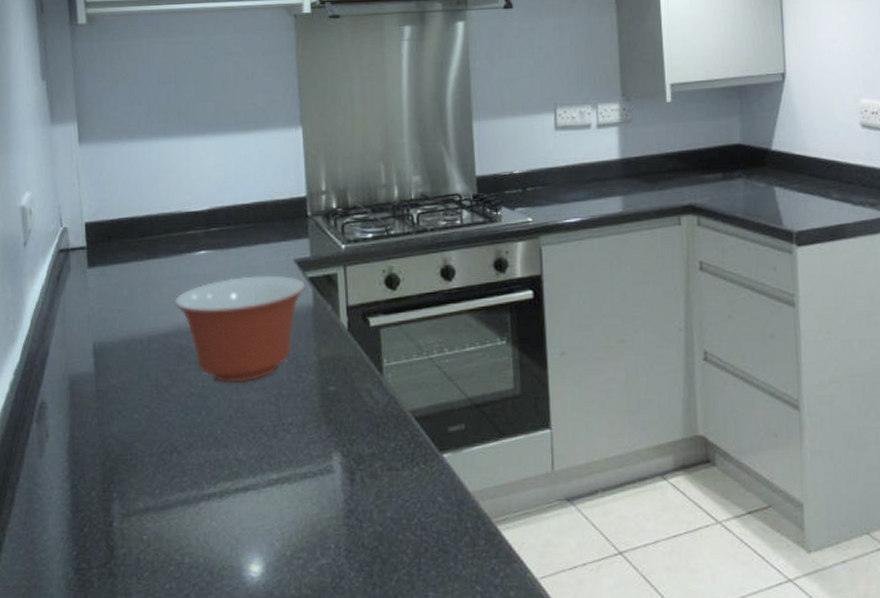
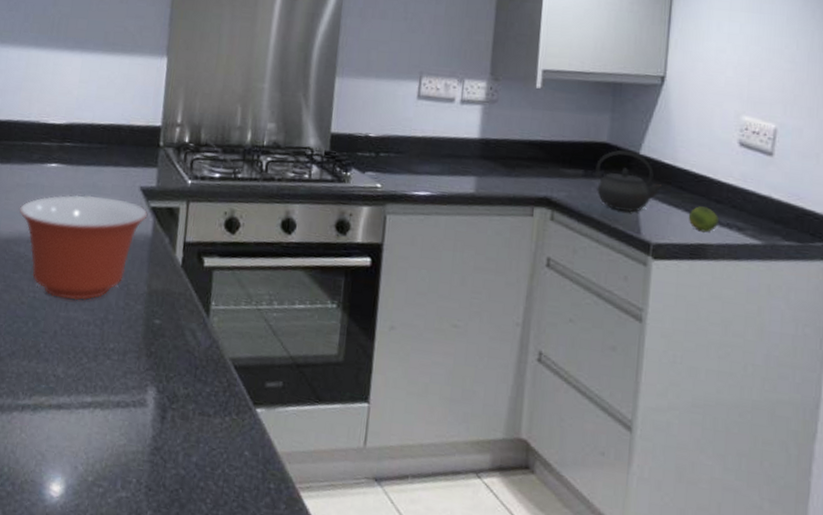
kettle: none [733,148,797,207] -> present [596,149,663,212]
fruit: none [823,189,853,214] -> present [688,206,720,233]

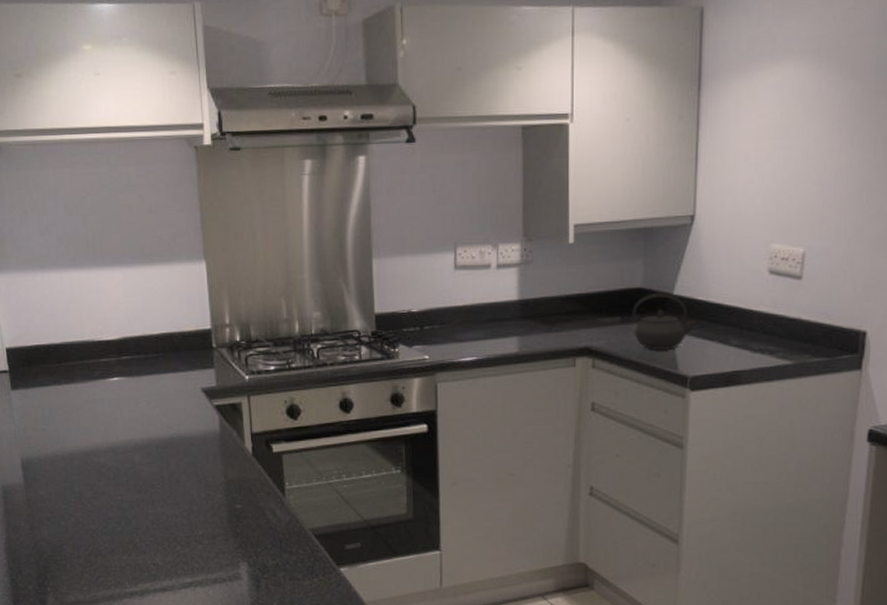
mixing bowl: present [19,195,148,301] -> none [92,402,213,498]
fruit: present [688,206,720,233] -> none [722,336,752,360]

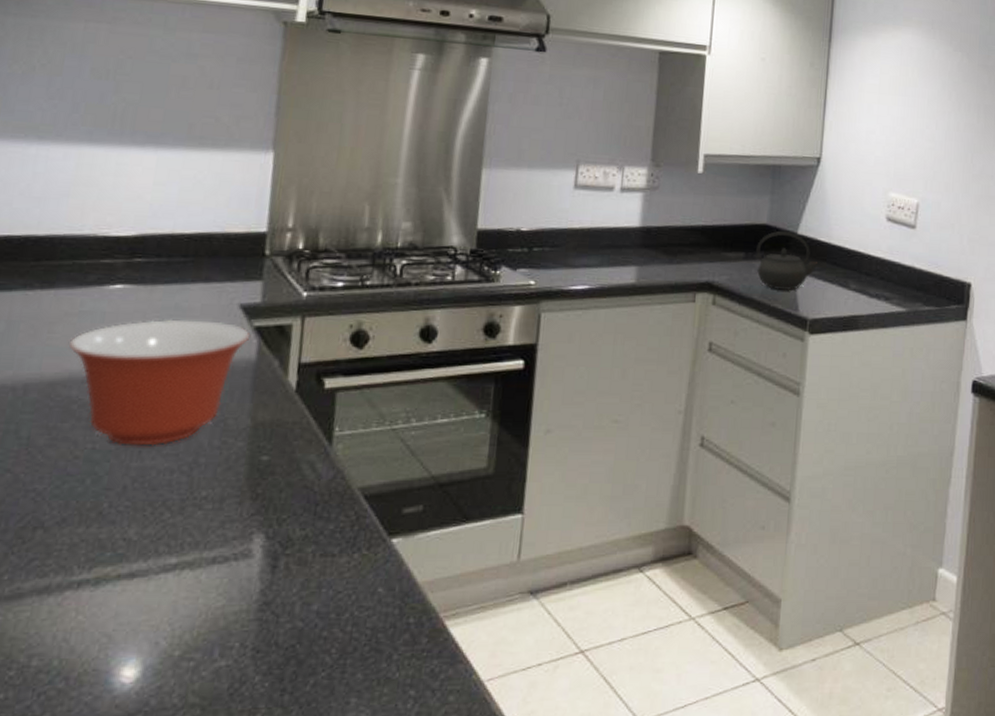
mixing bowl: none [92,402,213,498] -> present [69,319,251,446]

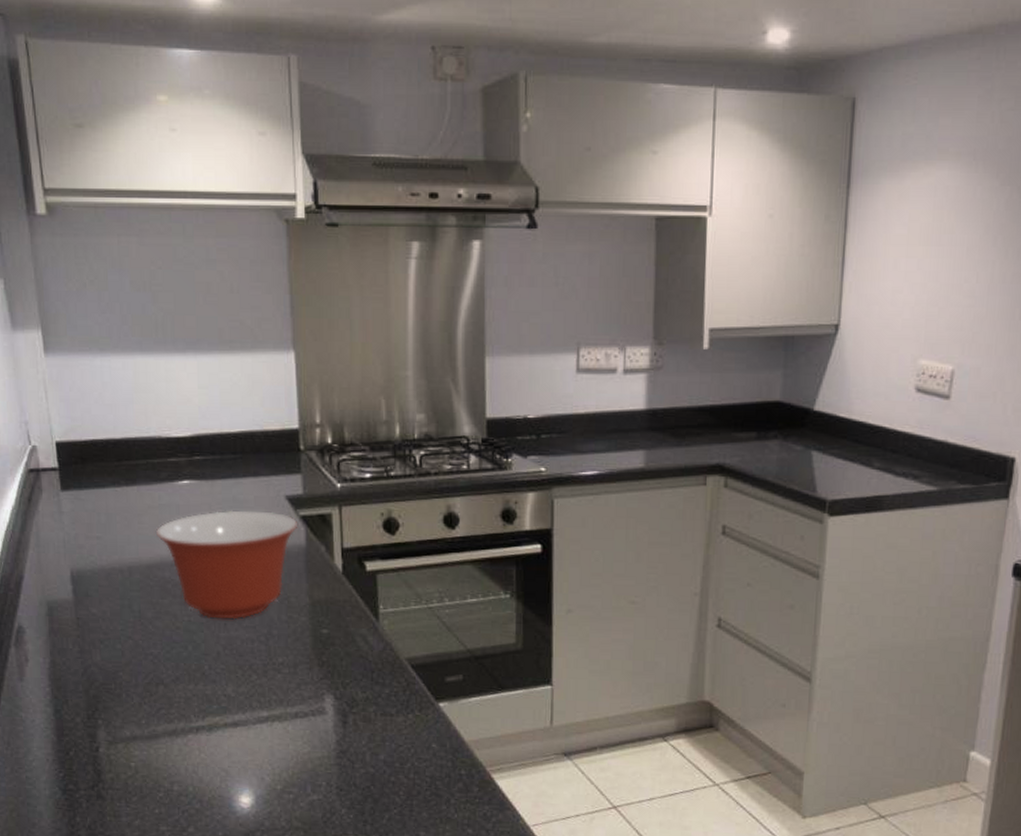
kettle: present [756,230,818,291] -> none [769,407,838,472]

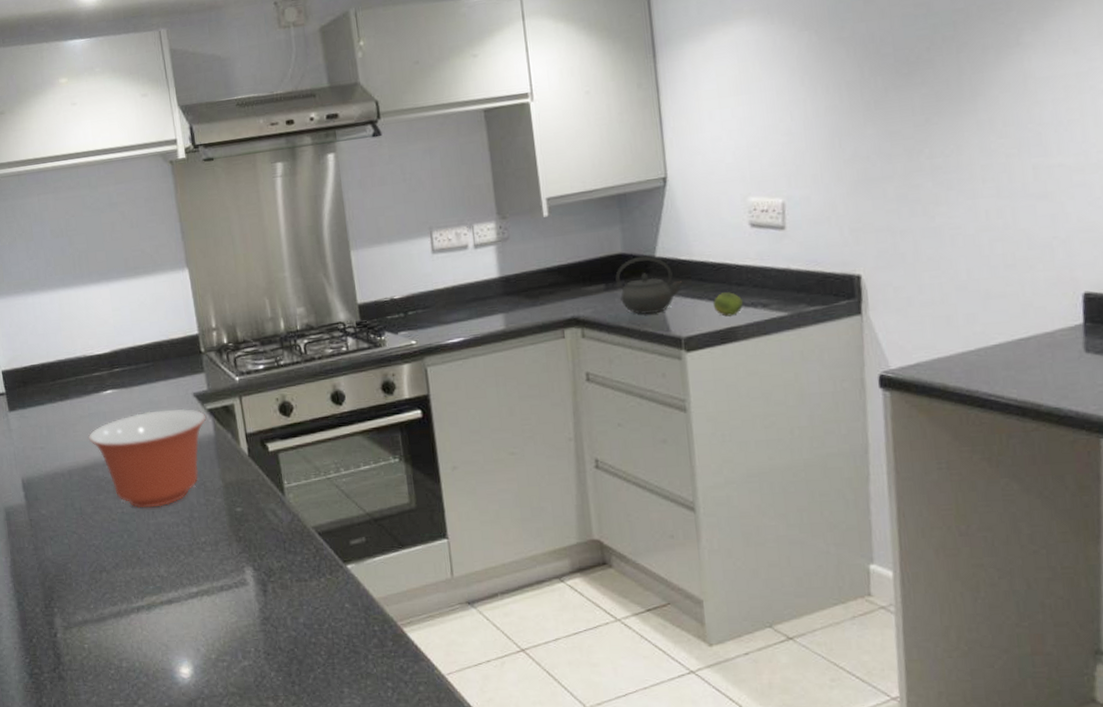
kettle: none [769,407,838,472] -> present [615,255,683,315]
fruit: none [864,458,896,484] -> present [712,292,744,317]

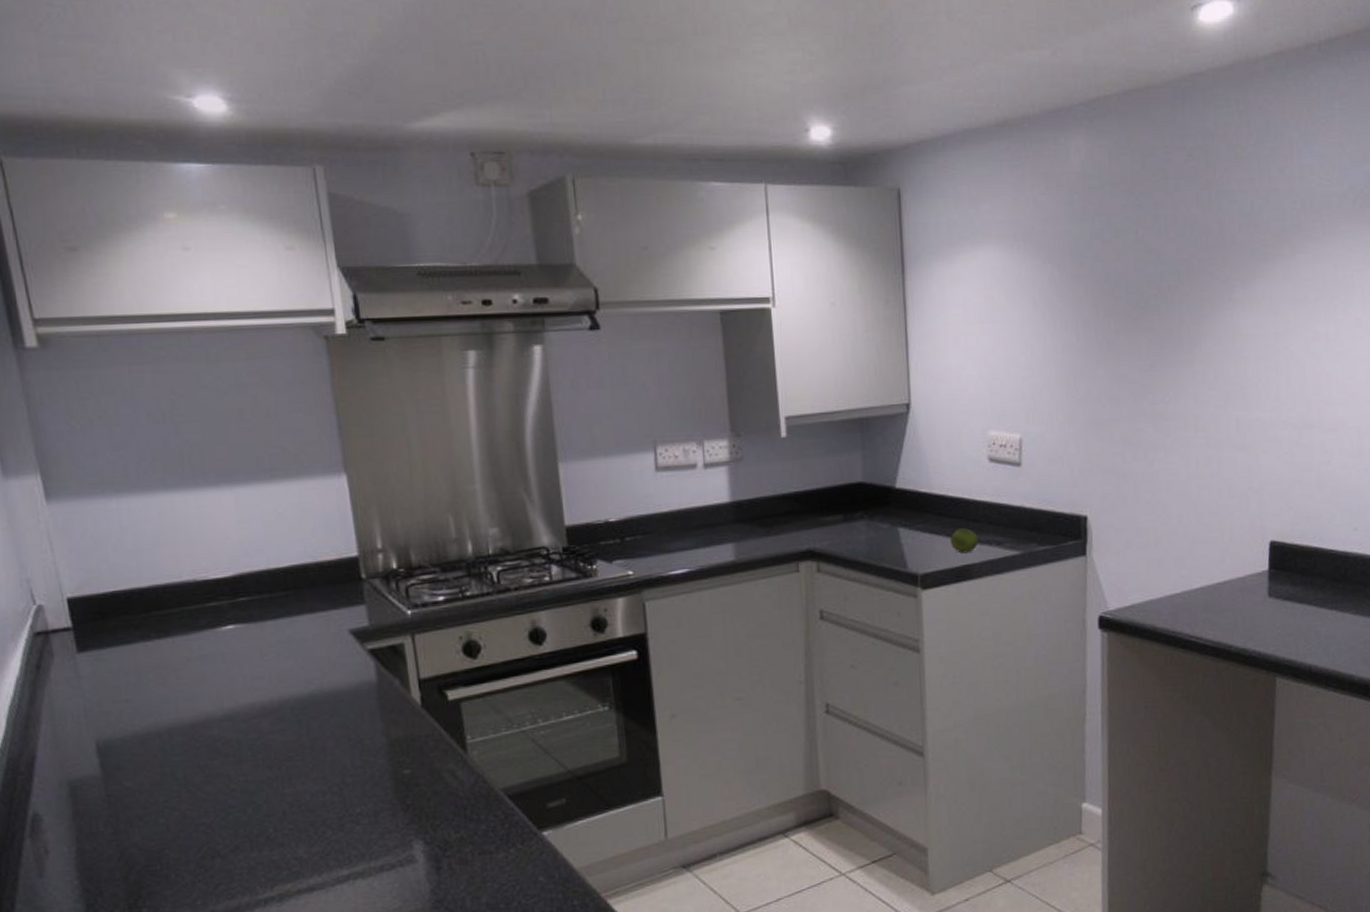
mixing bowl: present [88,408,207,509] -> none [198,648,367,775]
kettle: present [615,255,683,315] -> none [854,486,922,549]

